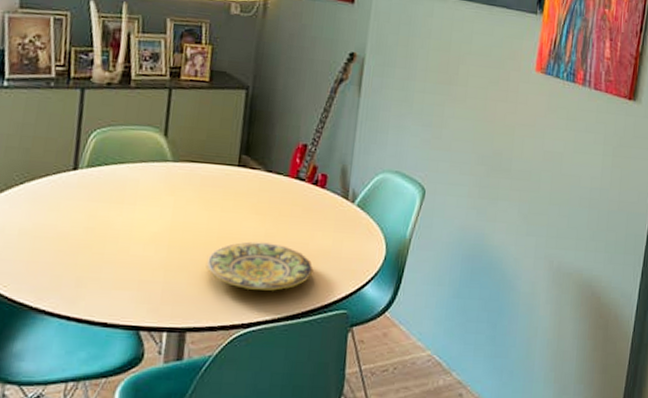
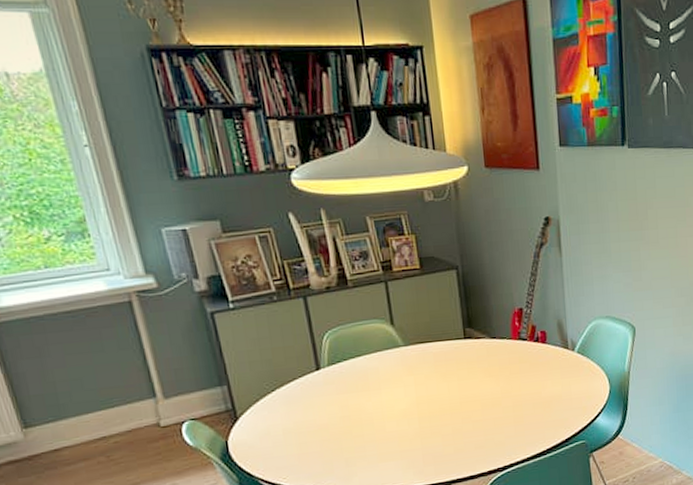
plate: present [205,241,313,291] -> none [455,398,550,440]

